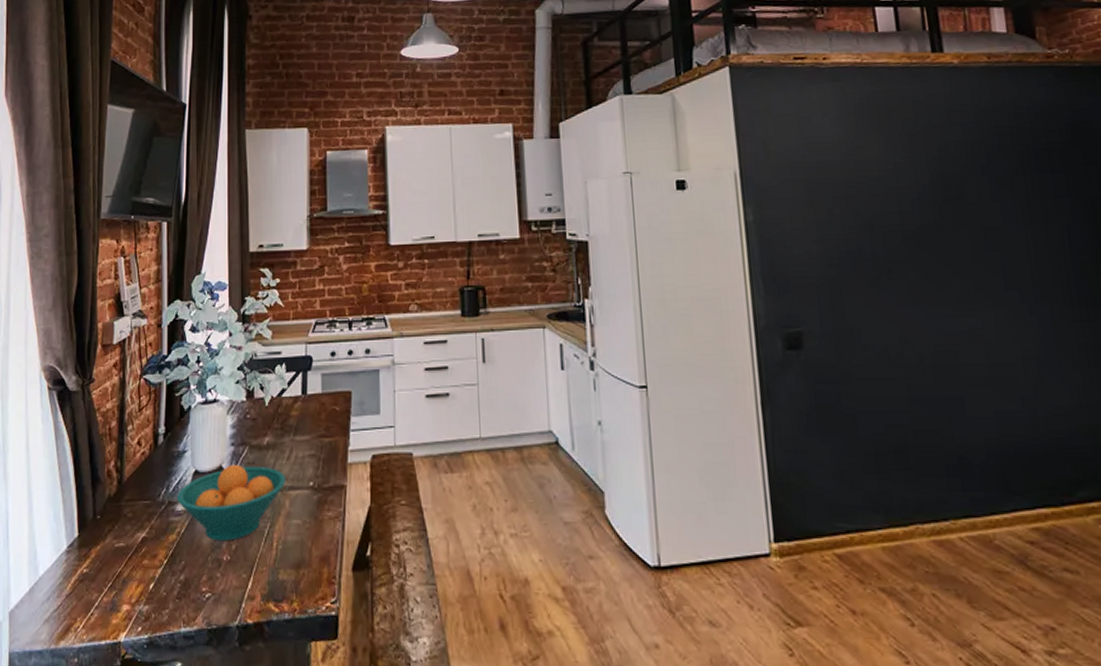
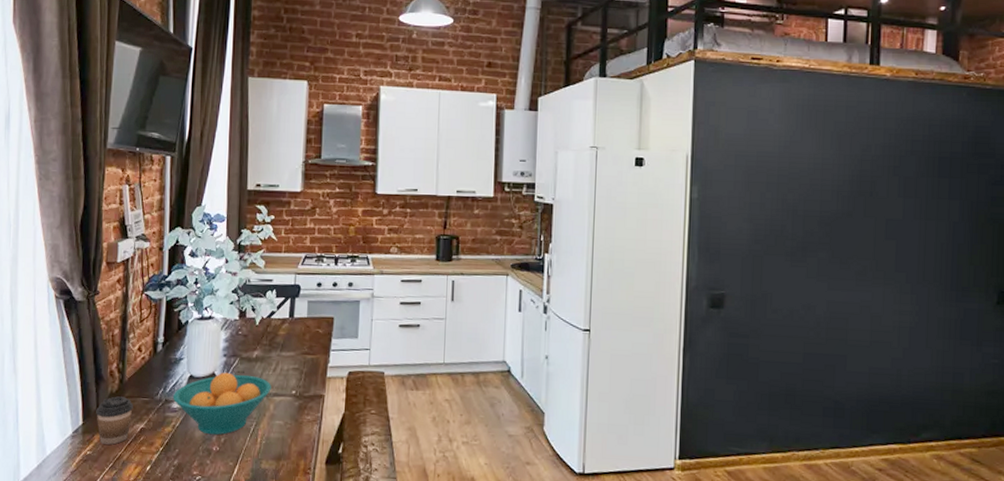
coffee cup: none [93,500,133,559] -> present [96,396,133,445]

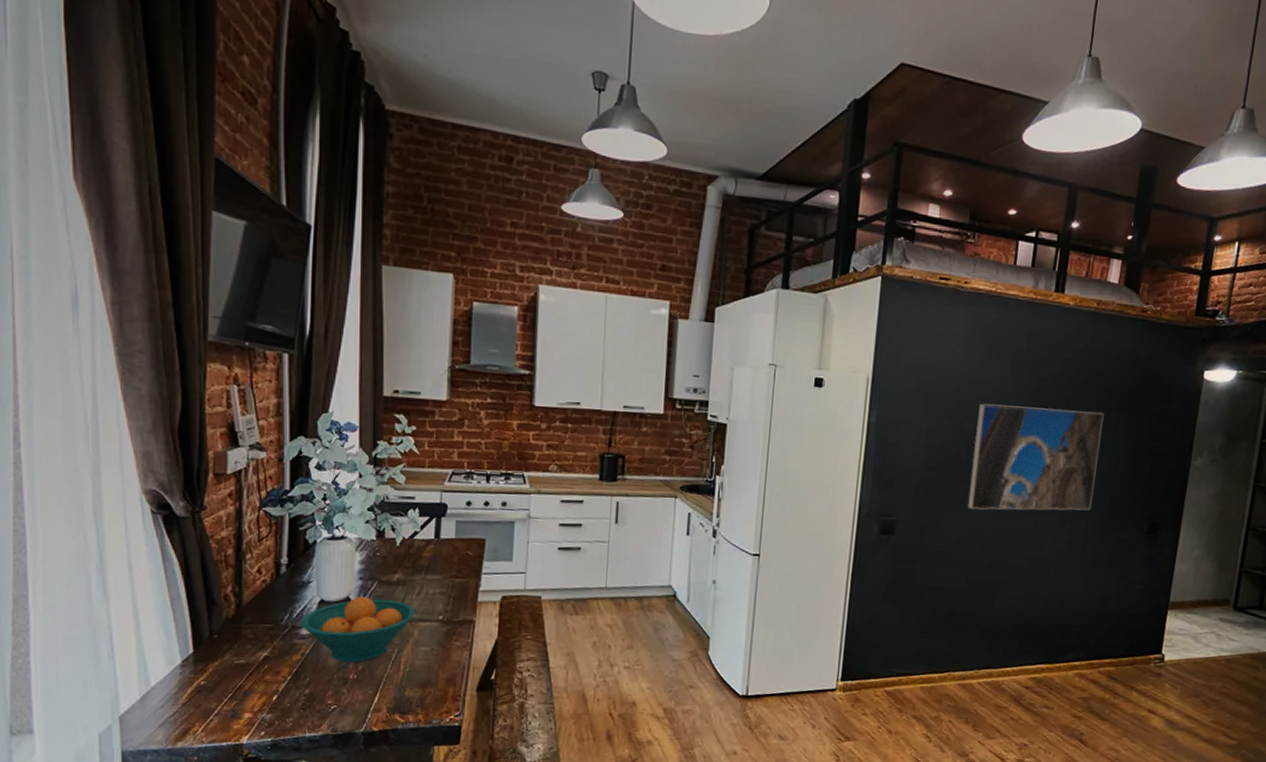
coffee cup: present [96,396,133,445] -> none [209,622,254,674]
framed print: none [798,175,935,282] -> present [967,403,1104,511]

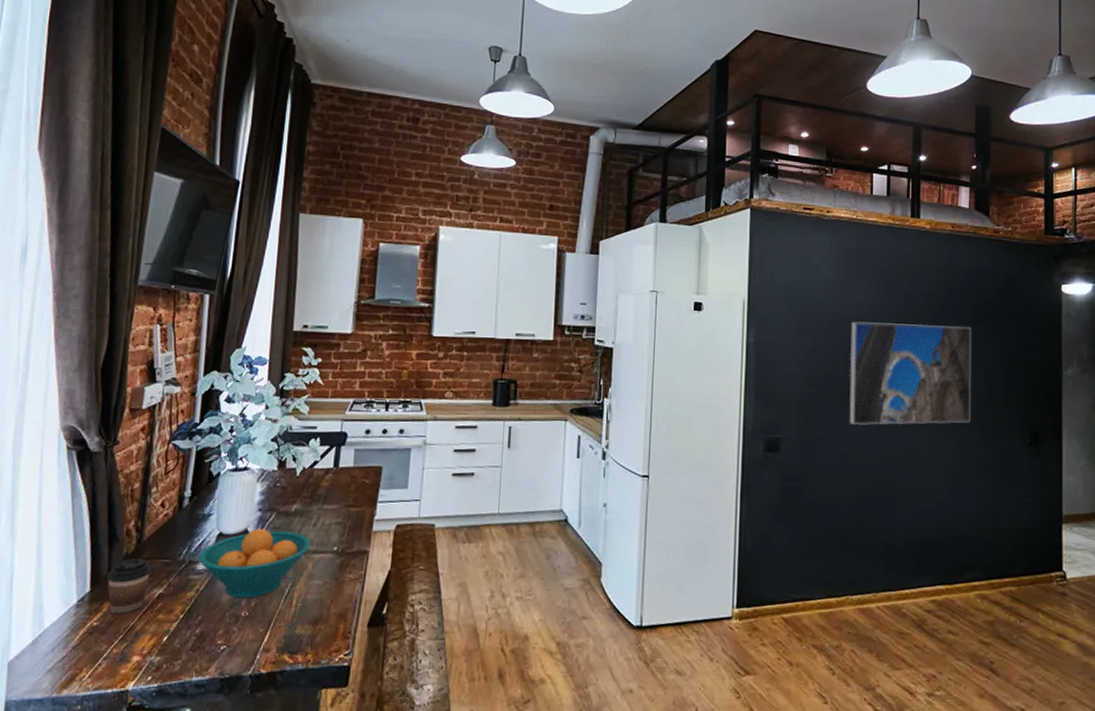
coffee cup: none [209,622,254,674] -> present [107,558,152,614]

